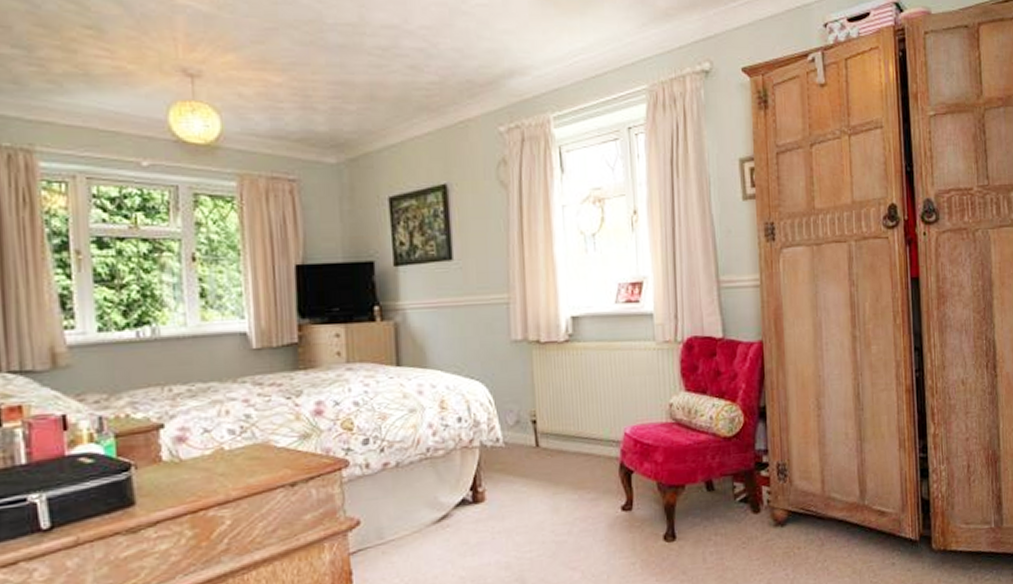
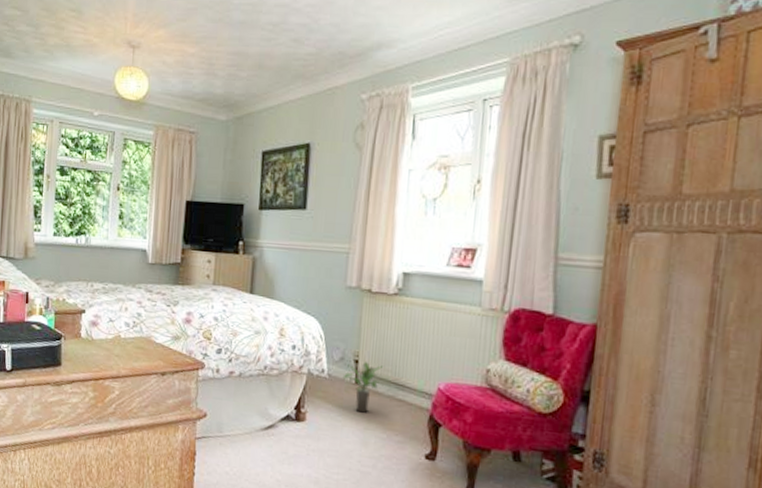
potted plant: none [521,419,566,479] -> present [342,361,382,414]

